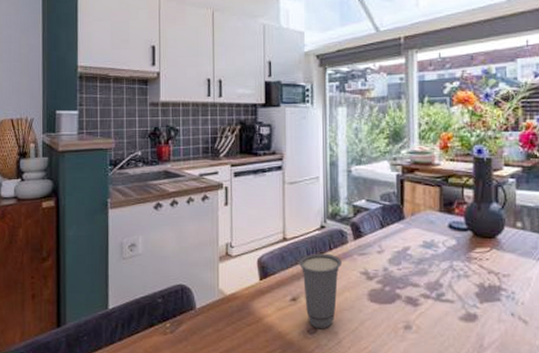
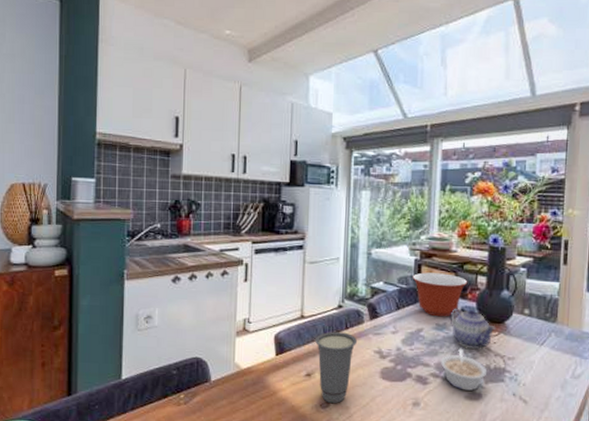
mixing bowl: none [395,188,454,234] -> present [412,272,468,317]
legume: none [430,266,482,311] -> present [440,348,488,391]
teapot: none [437,223,488,268] -> present [449,308,496,350]

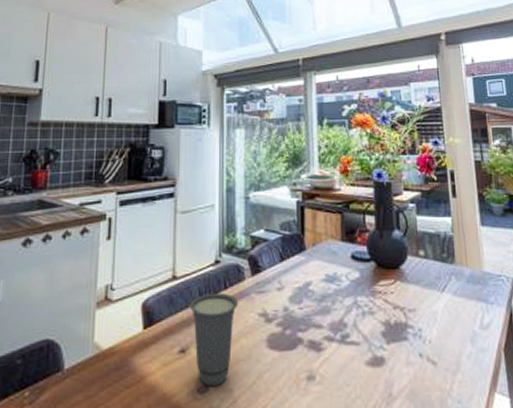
mixing bowl: present [412,272,468,317] -> none [295,215,356,266]
legume: present [440,348,488,391] -> none [334,302,388,355]
teapot: present [449,308,496,350] -> none [340,254,392,303]

